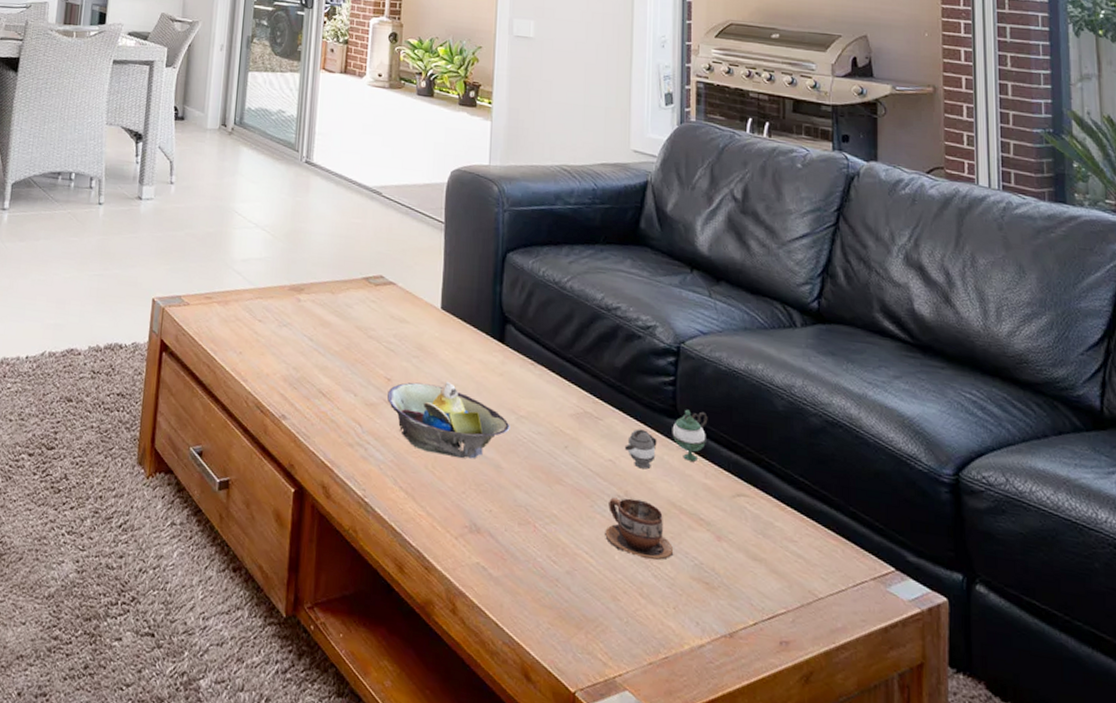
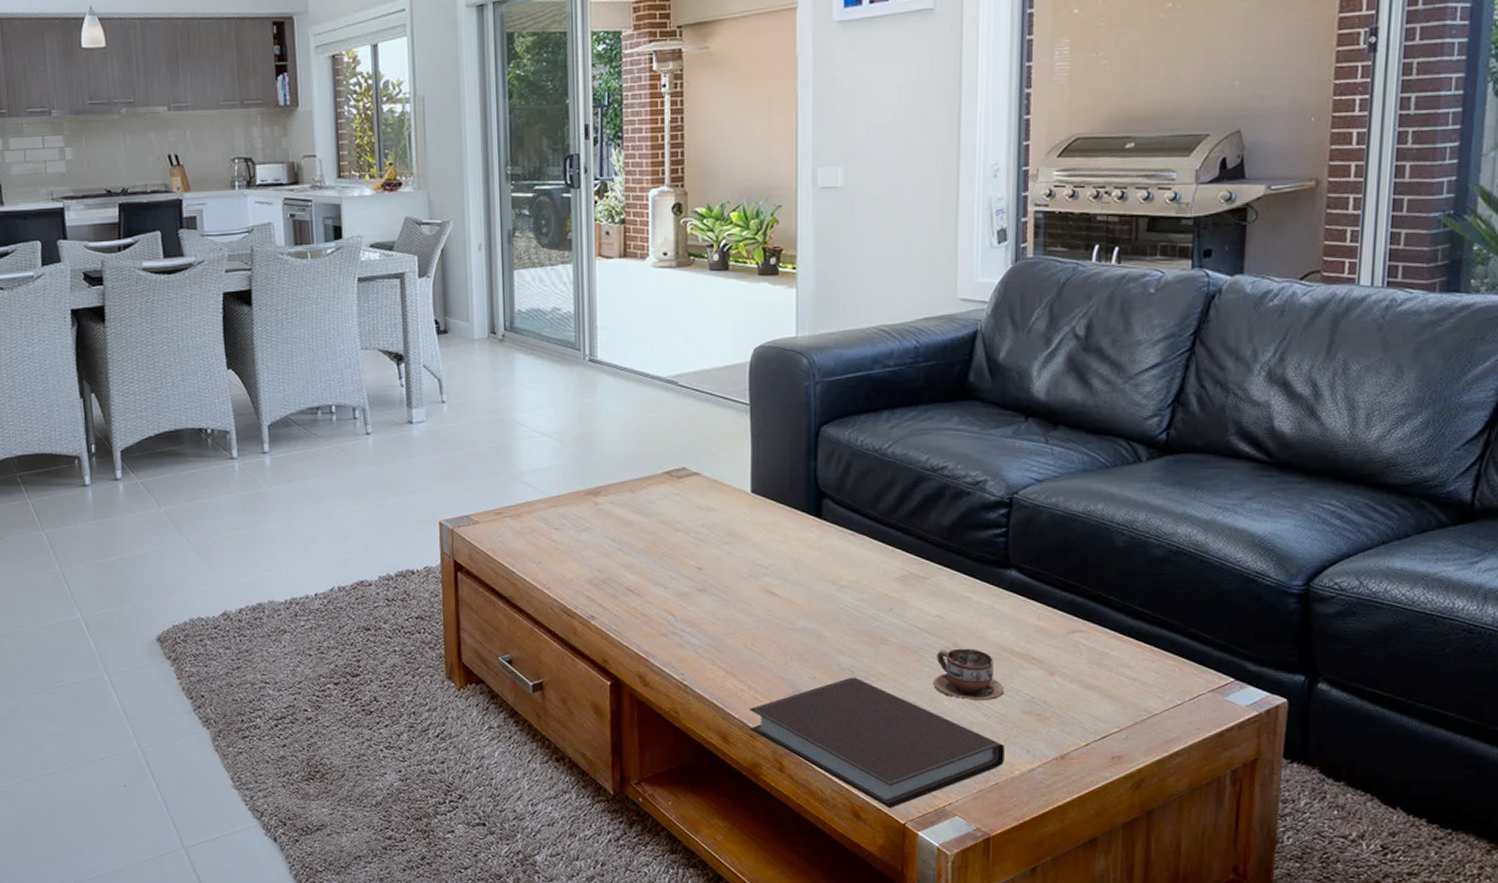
decorative bowl: present [387,381,510,459] -> none [700,562,831,634]
notebook: none [425,515,674,673] -> present [749,677,1005,809]
teapot: present [624,409,708,470] -> none [953,558,1042,620]

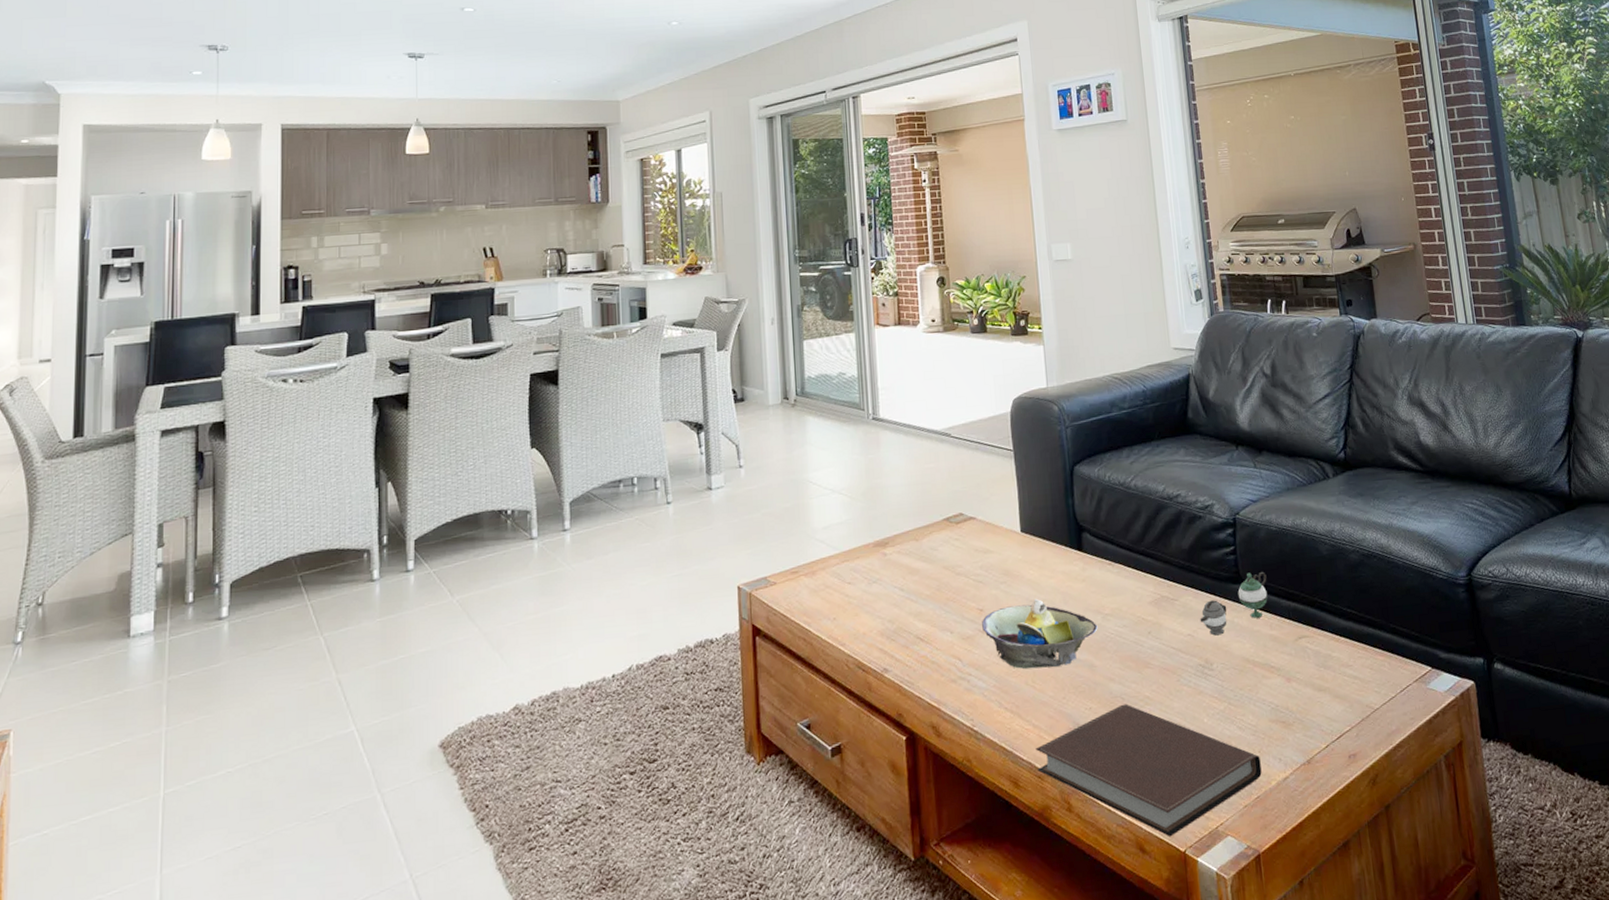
decorative bowl: none [700,562,831,634] -> present [982,598,1098,670]
cup: present [933,648,1005,701] -> none [1192,663,1253,715]
teapot: none [953,558,1042,620] -> present [1200,571,1268,636]

